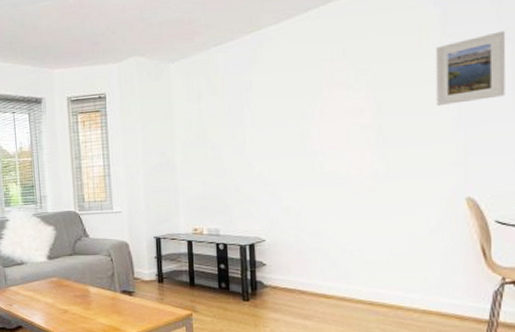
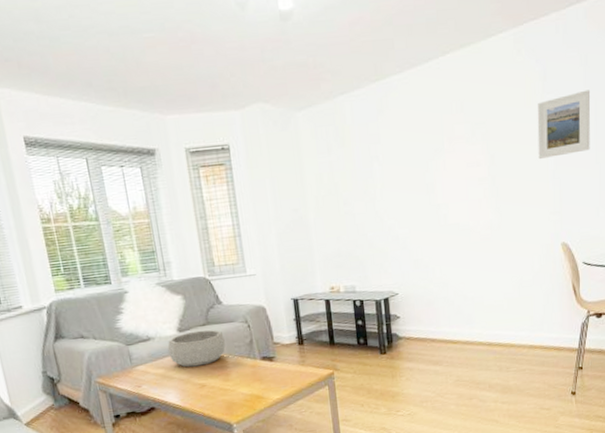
decorative bowl: none [37,259,89,293] -> present [167,329,226,368]

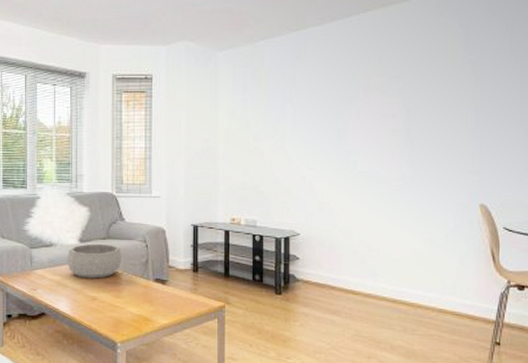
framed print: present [537,90,591,159] -> none [457,55,517,117]

